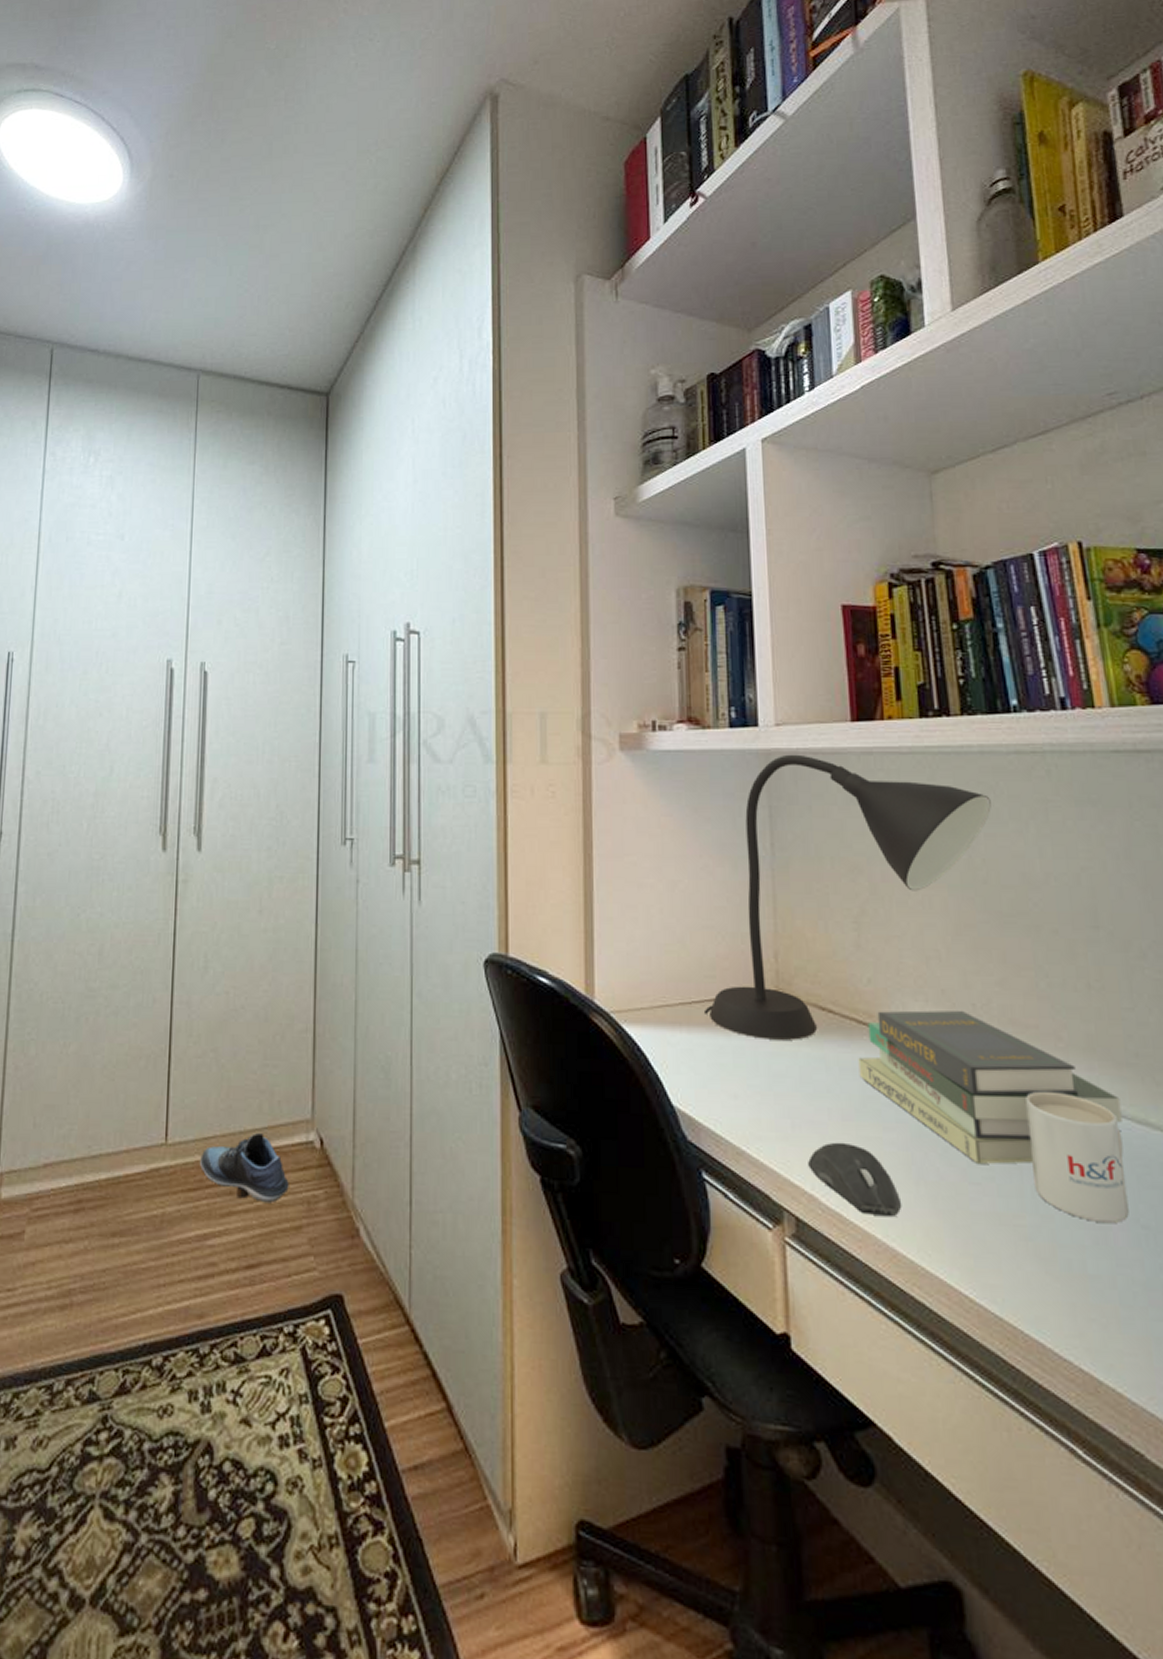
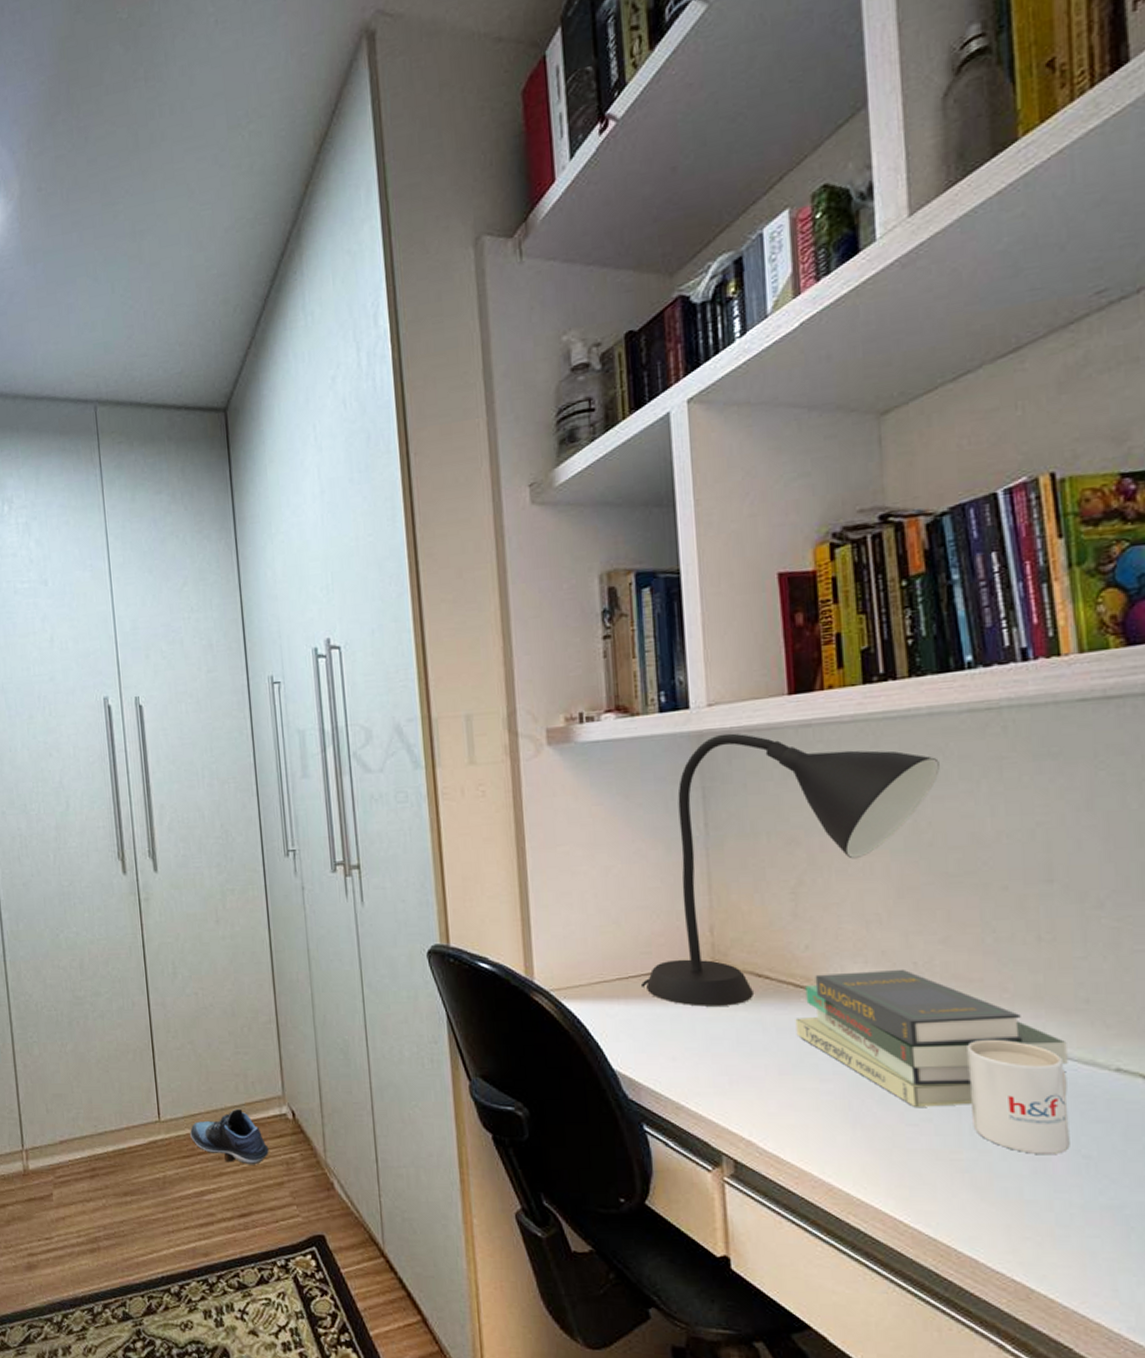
computer mouse: present [808,1142,902,1216] -> none [746,1094,839,1156]

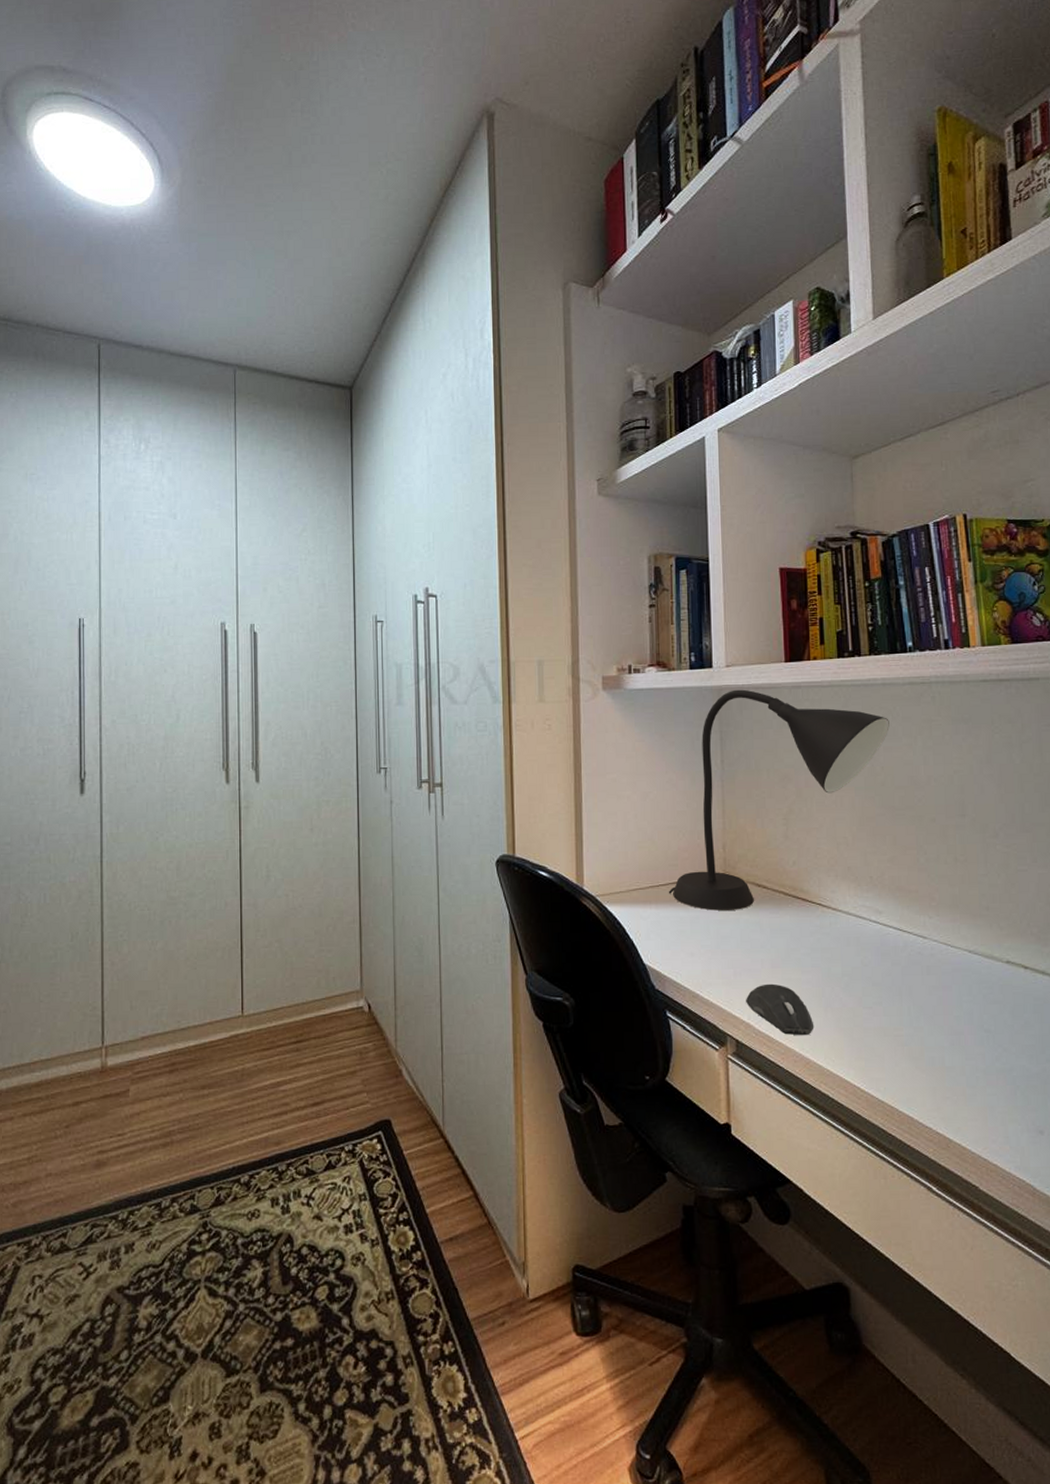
shoe: present [190,1108,269,1165] -> none [271,1002,345,1056]
computer mouse: none [746,1094,839,1156] -> present [746,983,814,1035]
books: present [795,969,1068,1107] -> none [784,881,975,993]
mug: present [967,1039,1070,1156] -> none [906,938,976,1030]

